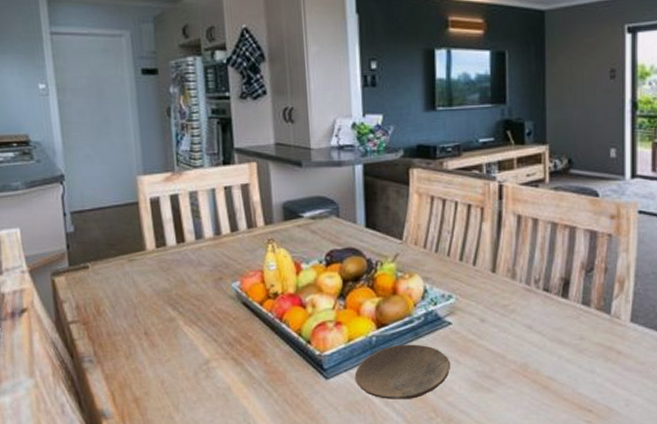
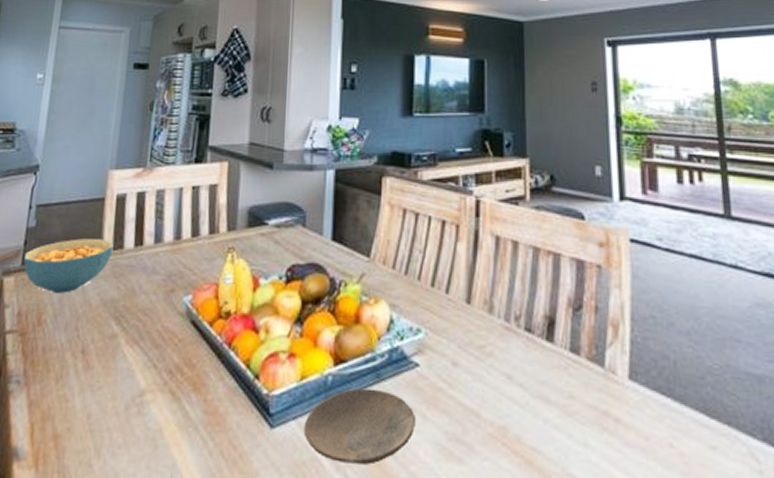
cereal bowl: none [70,239,157,288] -> present [24,238,114,293]

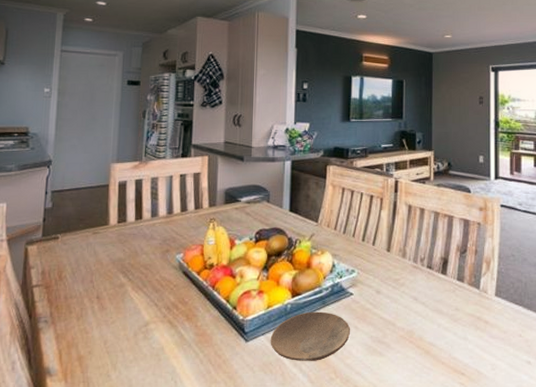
cereal bowl: present [24,238,114,293] -> none [44,215,118,256]

